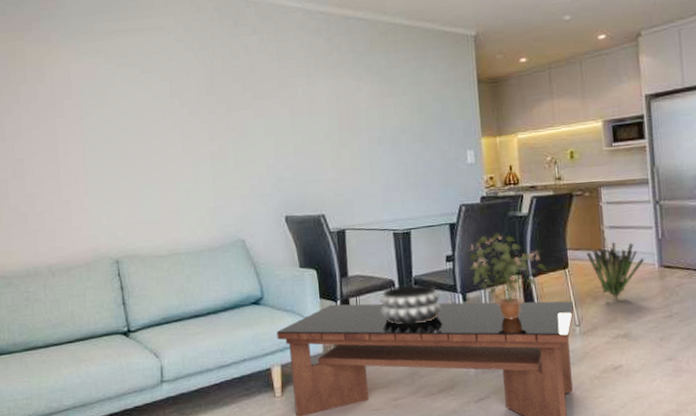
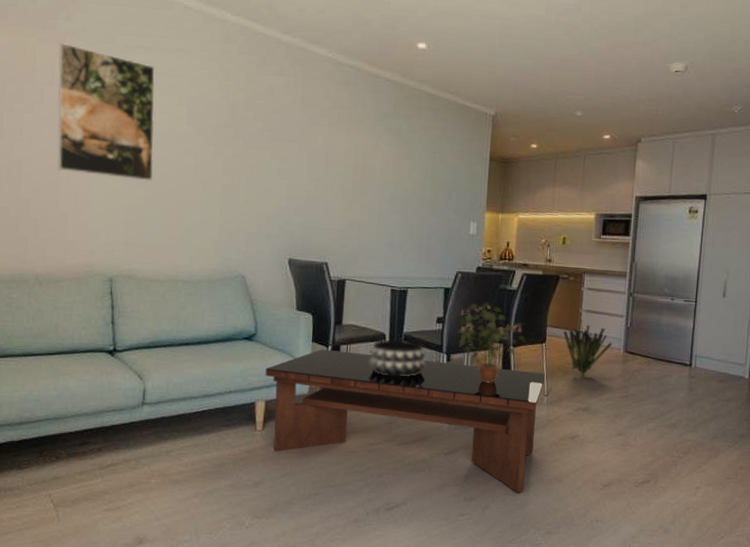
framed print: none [44,40,144,163] -> present [57,43,155,181]

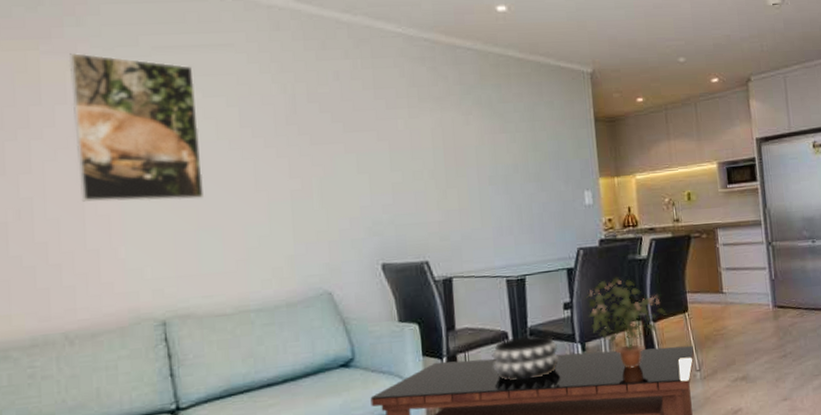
decorative plant: present [563,319,612,376] -> none [705,279,759,341]

